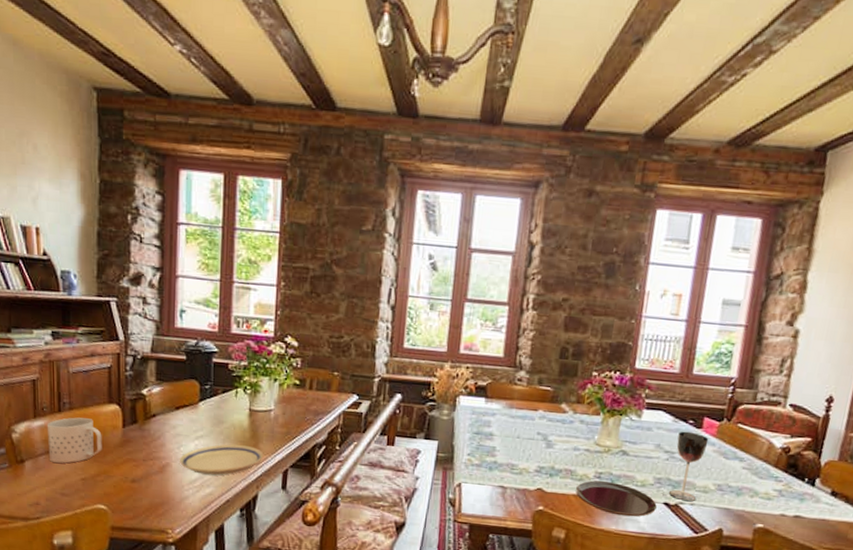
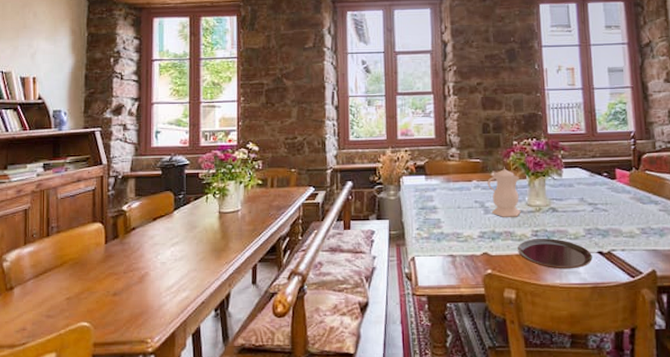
mug: present [47,417,102,464] -> none [35,239,86,285]
plate: present [180,444,263,475] -> none [158,247,233,279]
teapot: none [554,398,593,456] -> present [487,166,521,217]
wineglass: present [669,431,709,502] -> none [597,183,626,248]

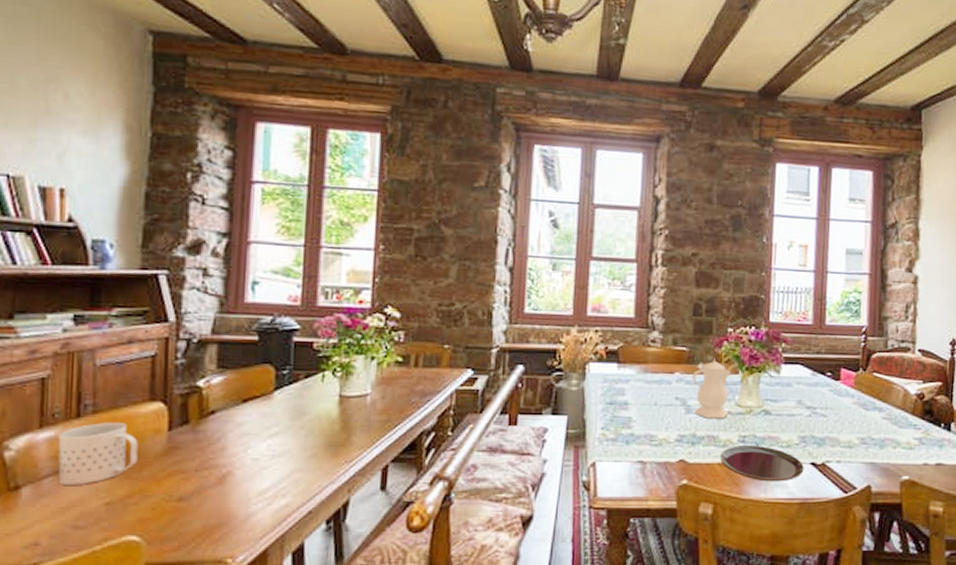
mug: none [35,239,86,285] -> present [57,422,139,485]

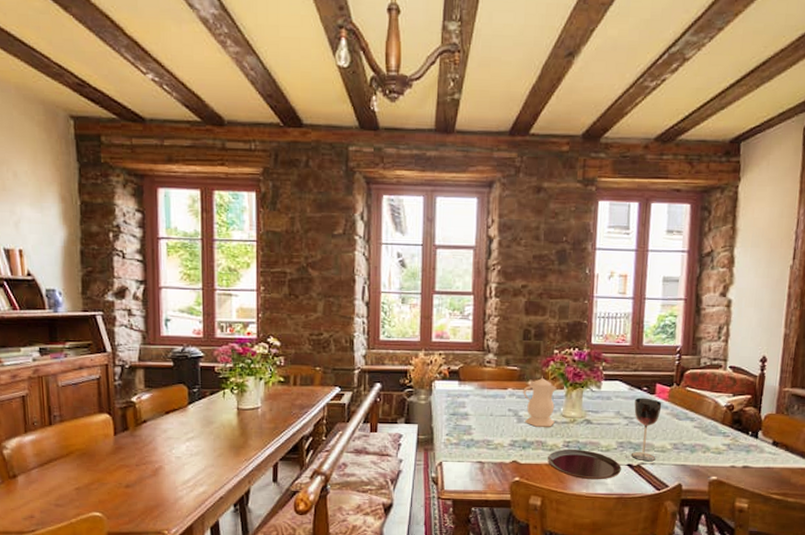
mug: present [57,422,139,485] -> none [38,429,95,475]
wineglass: none [815,384,848,459] -> present [632,397,662,462]

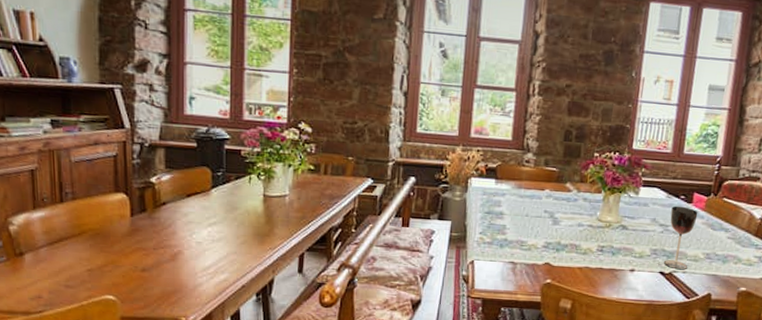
teapot: present [523,375,557,427] -> none [560,177,595,231]
plate: present [548,449,621,480] -> none [580,254,653,286]

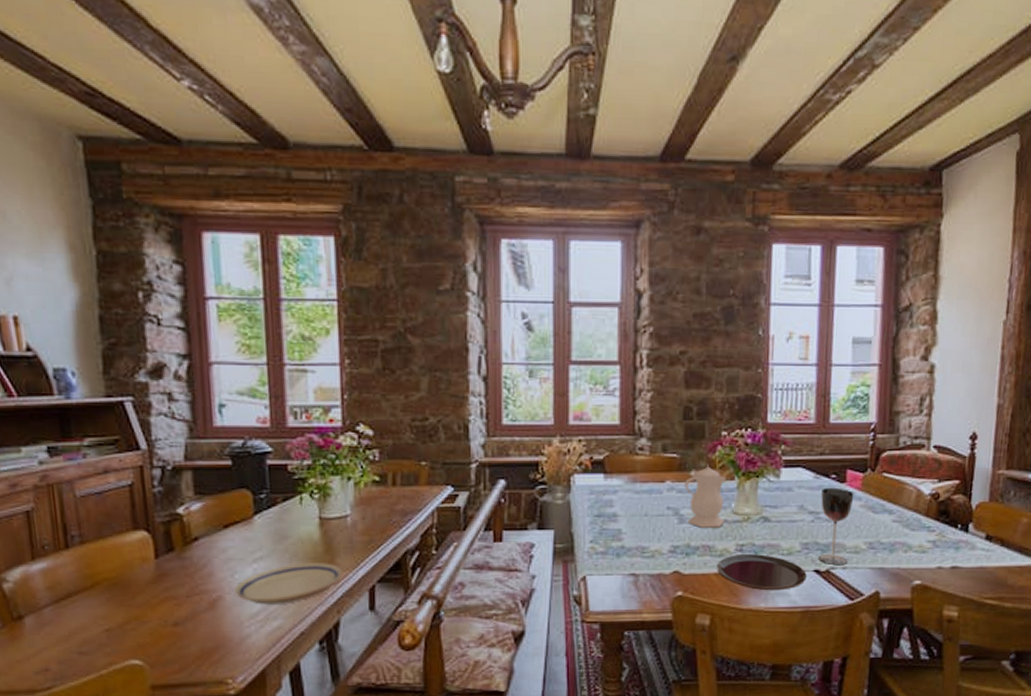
plate: none [193,230,278,262] -> present [235,563,342,605]
teapot: none [560,177,595,231] -> present [684,463,726,528]
plate: none [580,254,653,286] -> present [717,554,807,591]

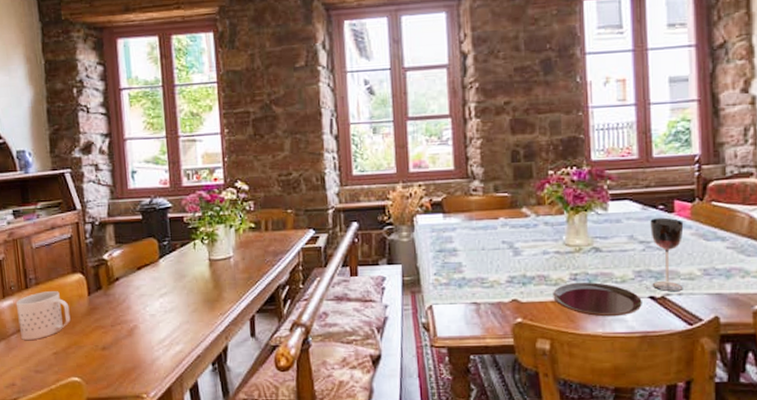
mug: none [50,552,130,614] -> present [15,291,71,340]
plate: present [235,563,342,605] -> none [147,297,228,332]
teapot: present [684,463,726,528] -> none [517,200,557,259]

